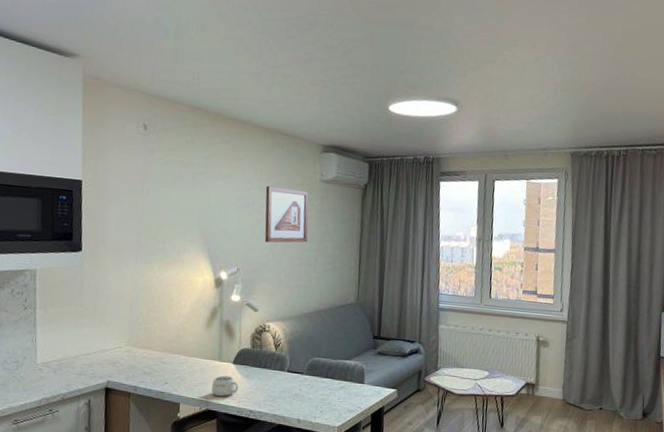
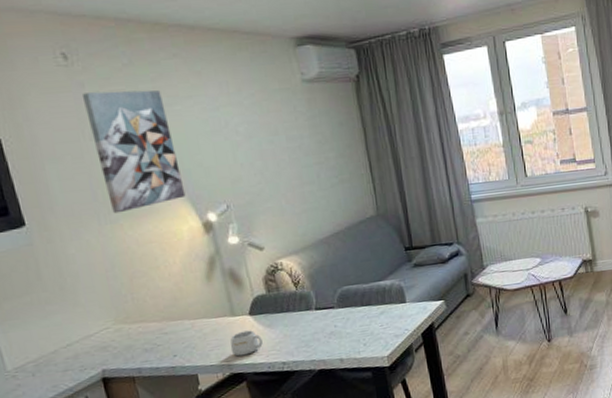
wall art: none [148,158,209,257] -> present [81,90,186,214]
picture frame: present [264,185,309,243] -> none [237,96,303,168]

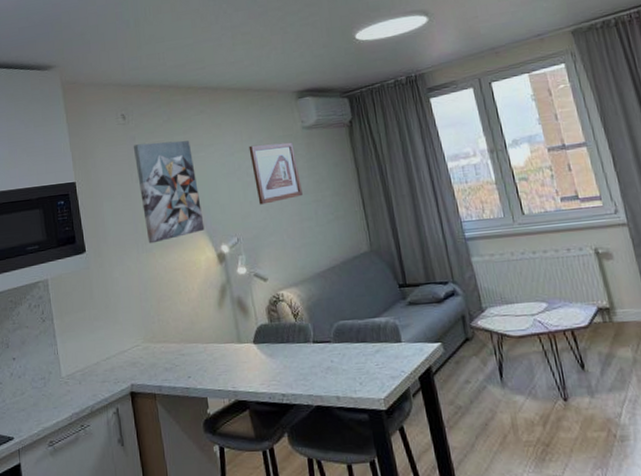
mug: present [230,330,263,357] -> none [236,358,265,384]
picture frame: none [237,96,303,168] -> present [249,142,303,205]

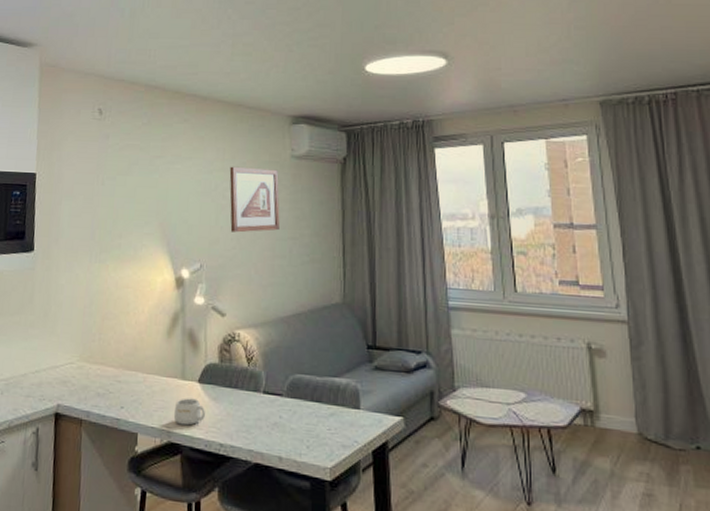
wall art: present [133,140,205,244] -> none [103,144,168,255]
mug: none [236,358,265,384] -> present [173,398,205,426]

